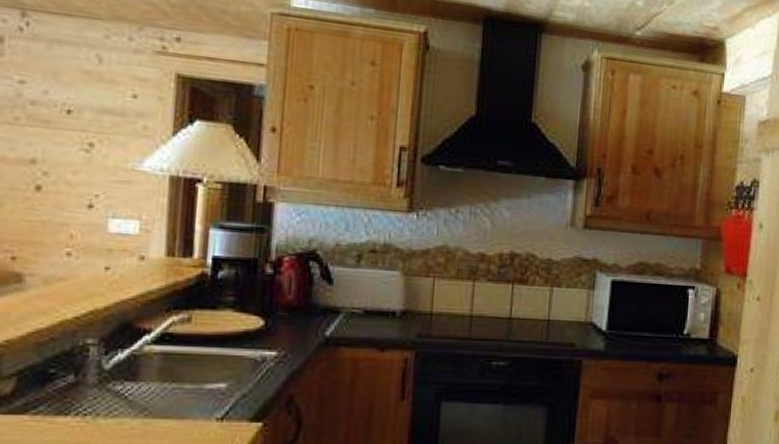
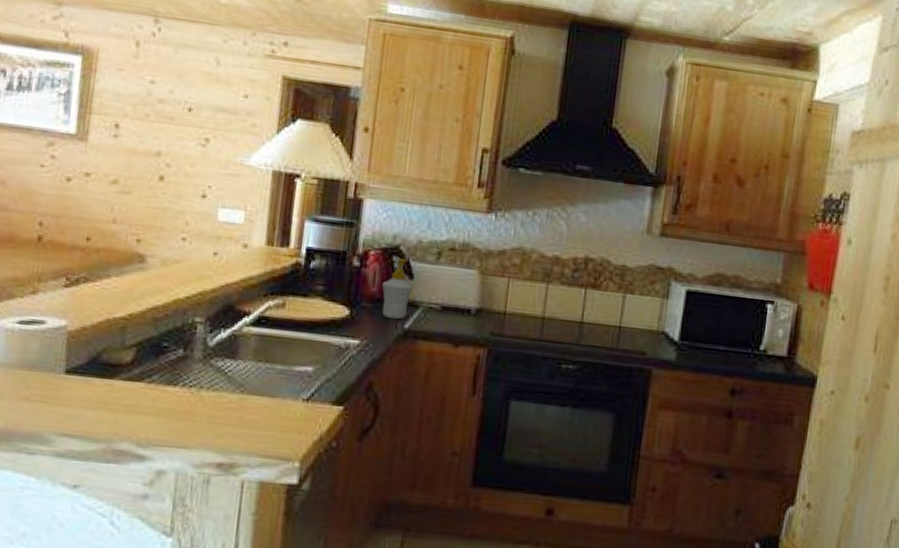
soap bottle: none [299,263,333,327] -> present [382,258,413,320]

